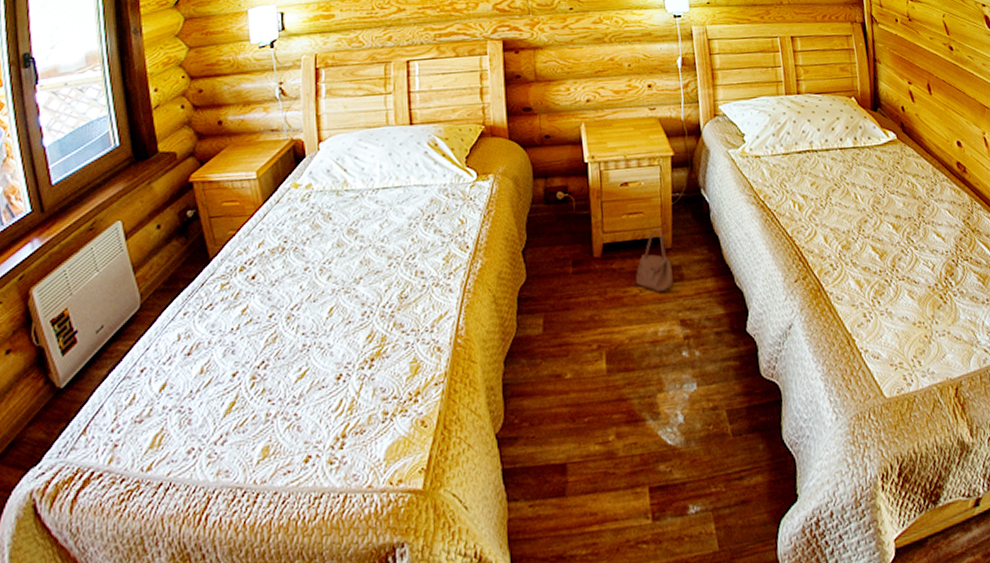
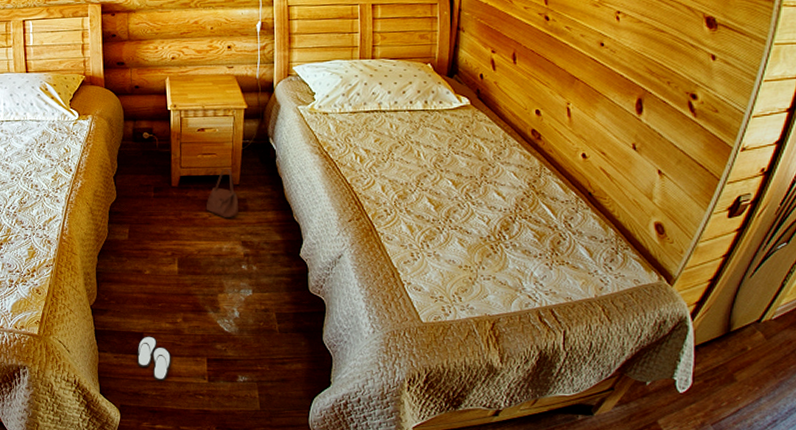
slippers: none [559,466,604,533] -> present [137,336,171,382]

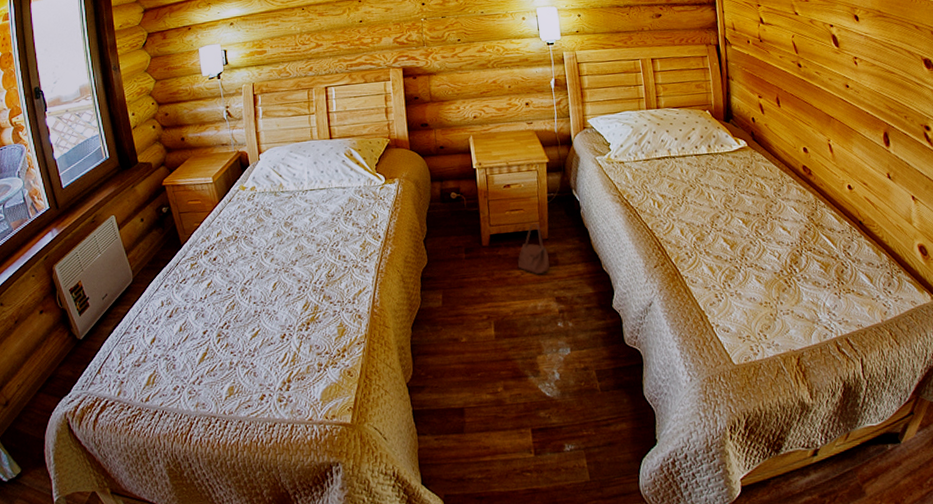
slippers: present [137,336,171,382] -> none [458,410,495,462]

